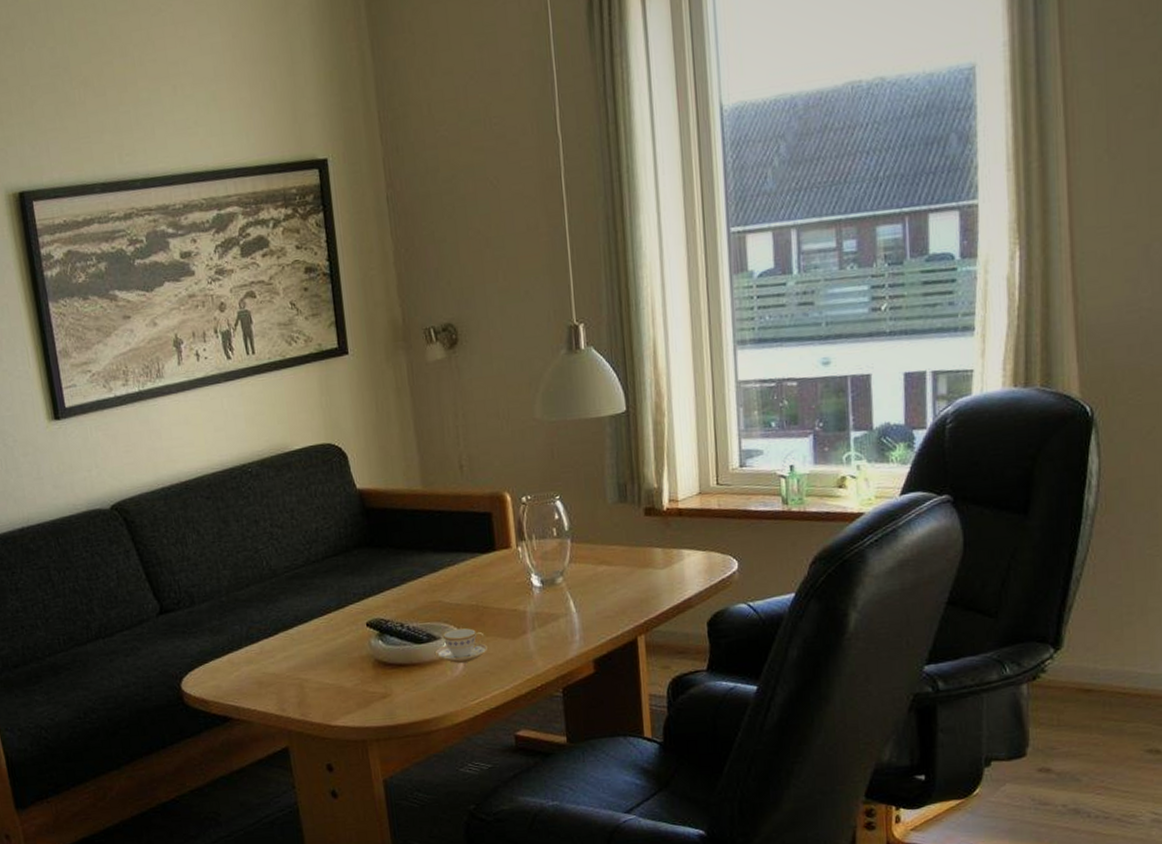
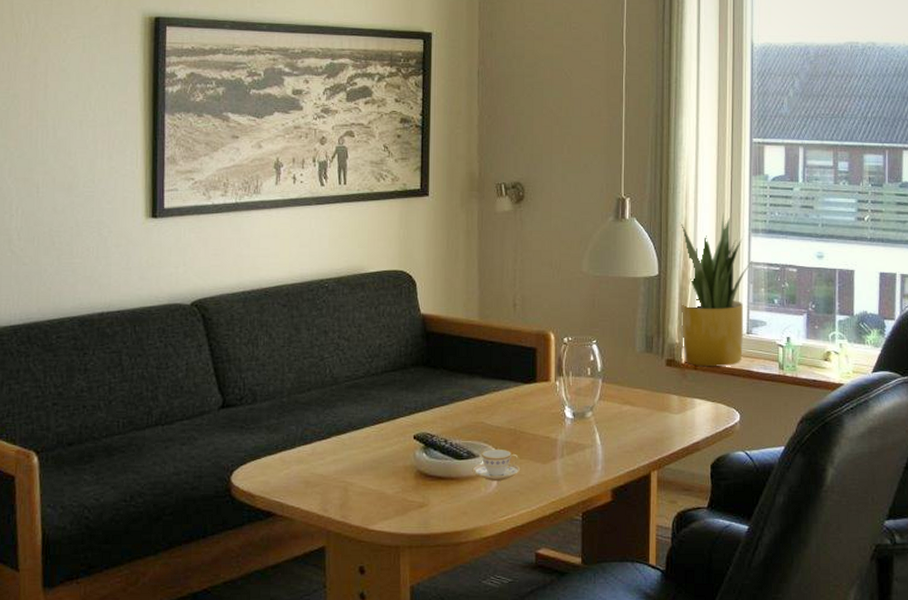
planter: none [647,326,742,512] -> present [680,213,753,367]

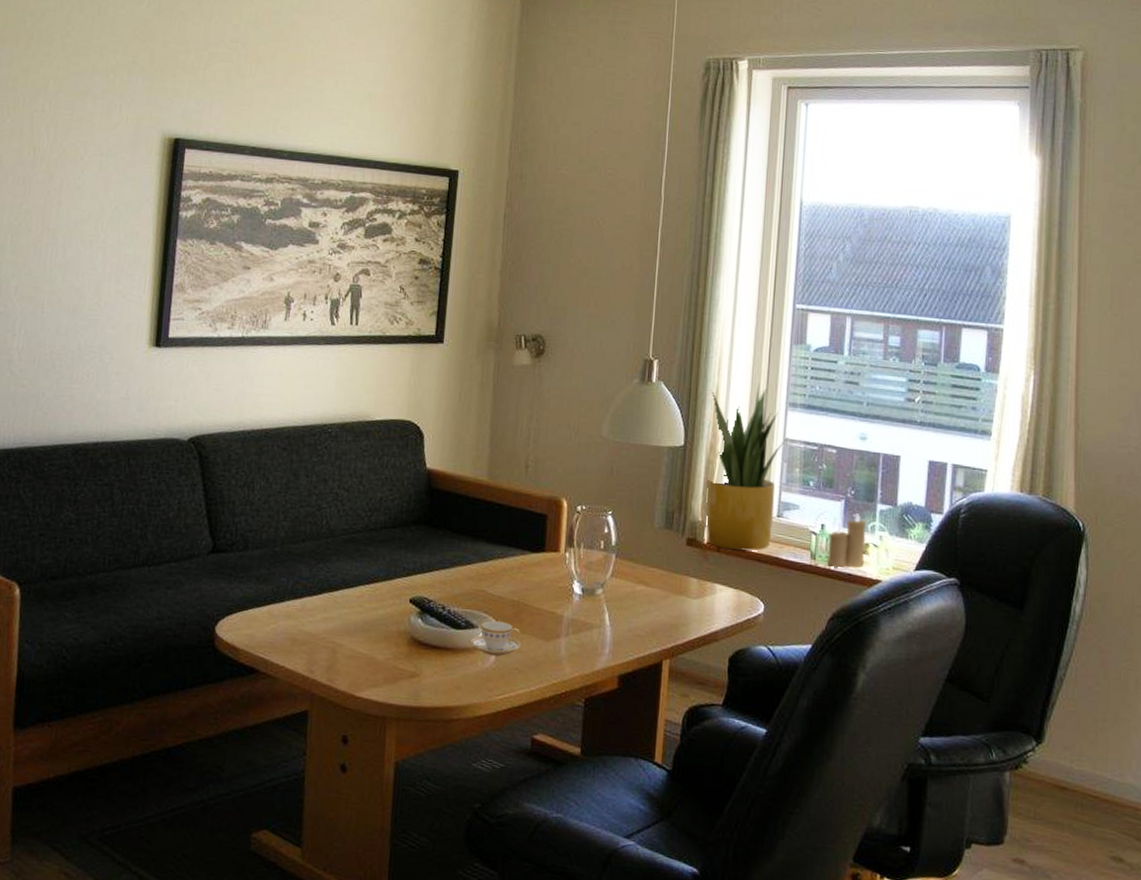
candle: none [794,325,828,376] -> present [827,513,867,569]

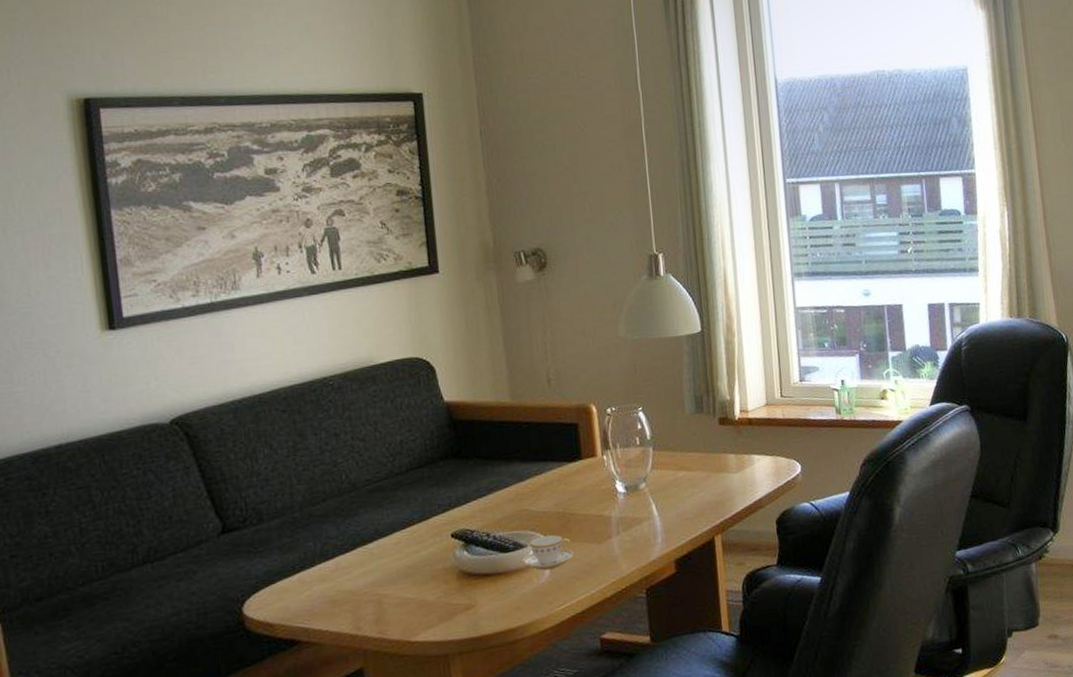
planter: present [705,383,789,552] -> none [718,259,799,421]
candle: present [827,513,867,569] -> none [849,364,885,417]

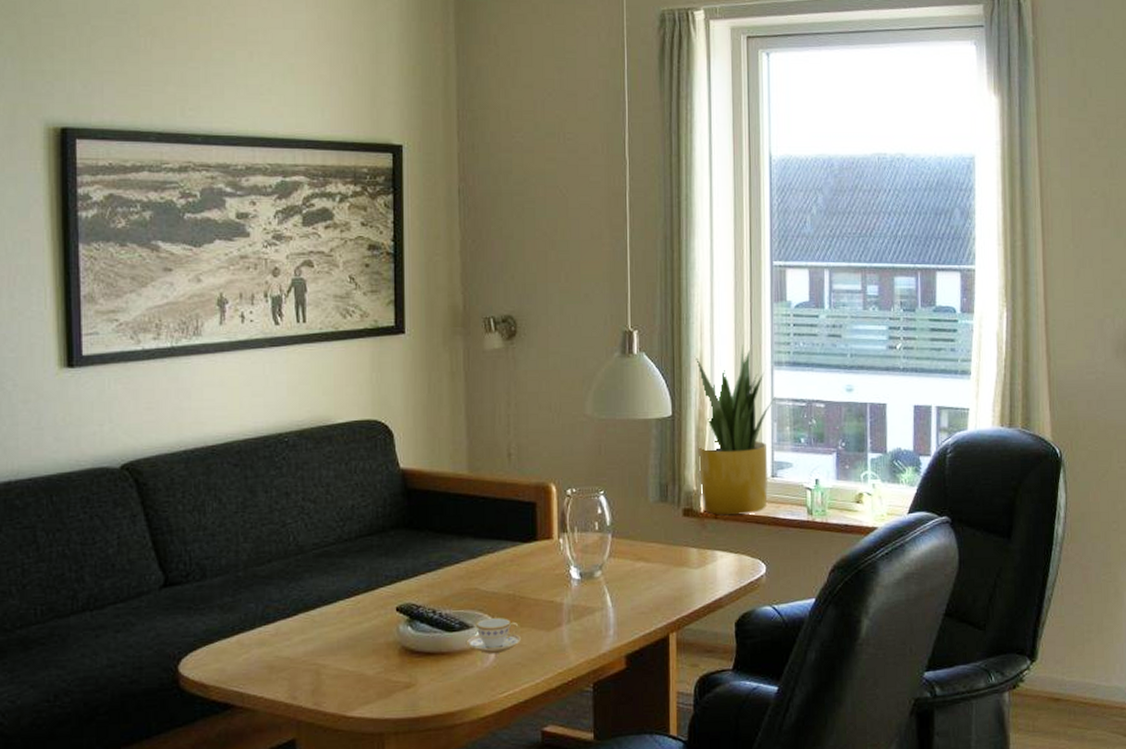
planter: none [718,259,799,421] -> present [694,345,777,516]

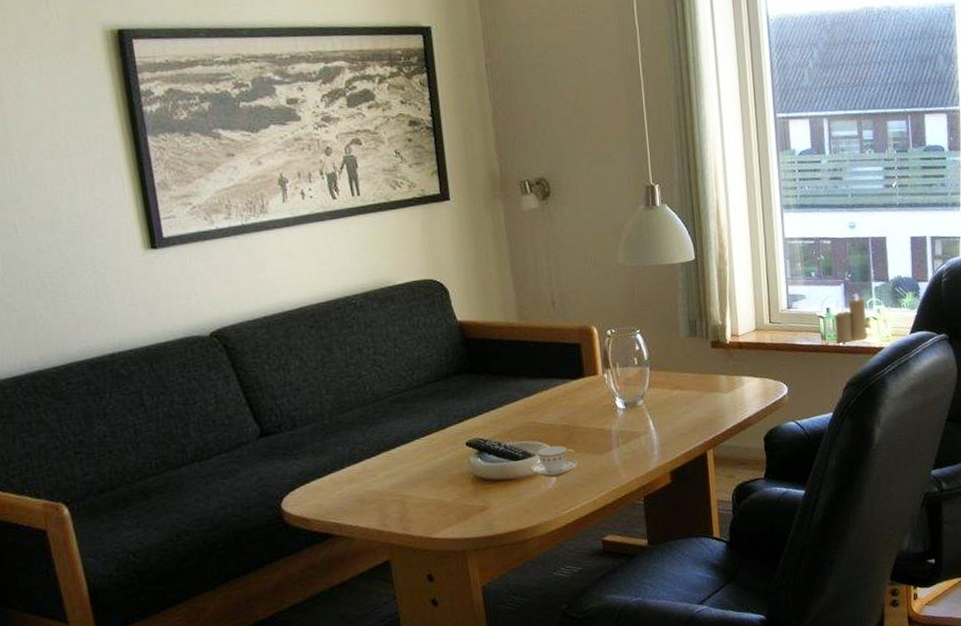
planter: present [694,345,777,516] -> none [711,192,788,345]
candle: none [823,465,860,520] -> present [834,293,868,343]

